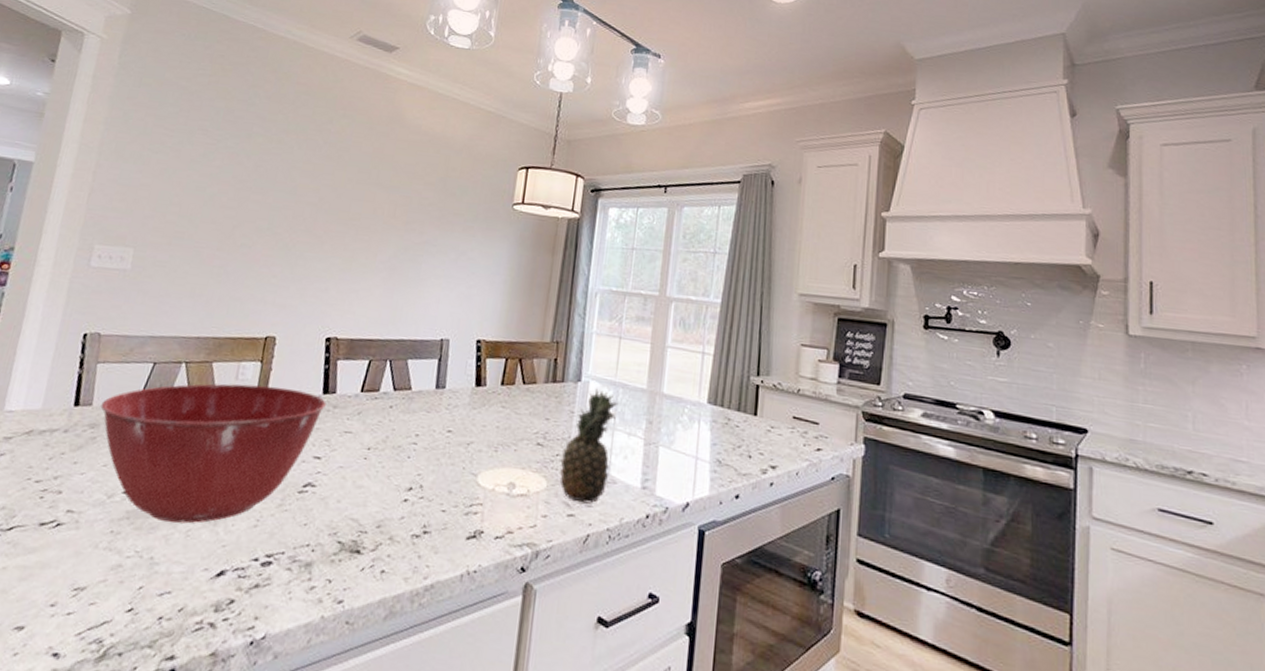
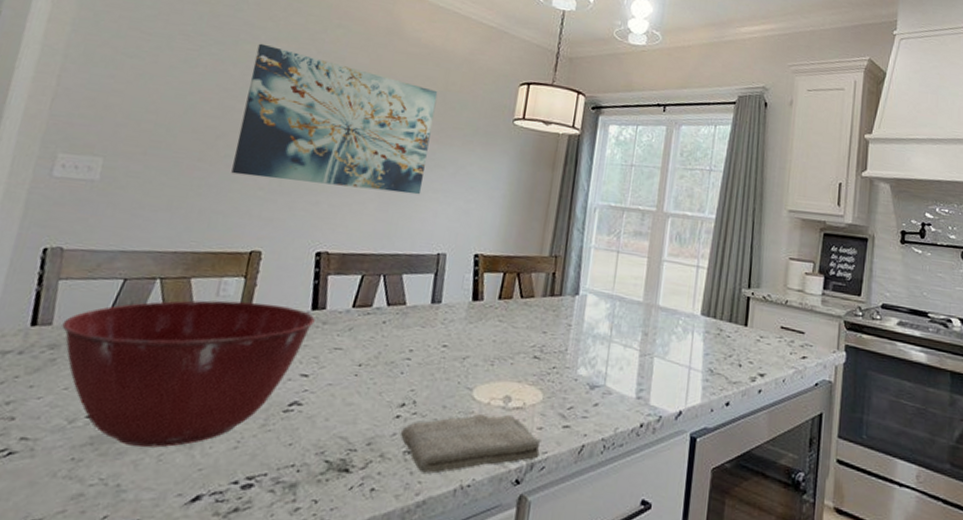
wall art: none [247,136,439,281] -> present [231,43,438,195]
washcloth: none [408,499,546,558] -> present [400,413,541,474]
fruit: present [559,388,619,504] -> none [555,301,615,415]

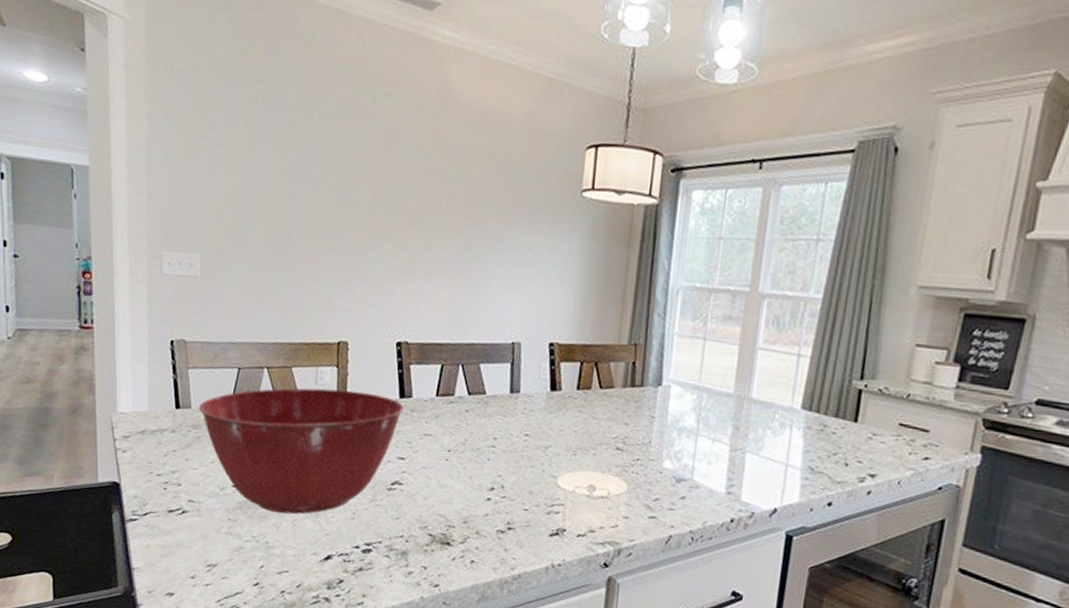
wall art: present [231,43,438,195] -> none [309,123,498,281]
washcloth: present [400,413,541,474] -> none [492,500,628,552]

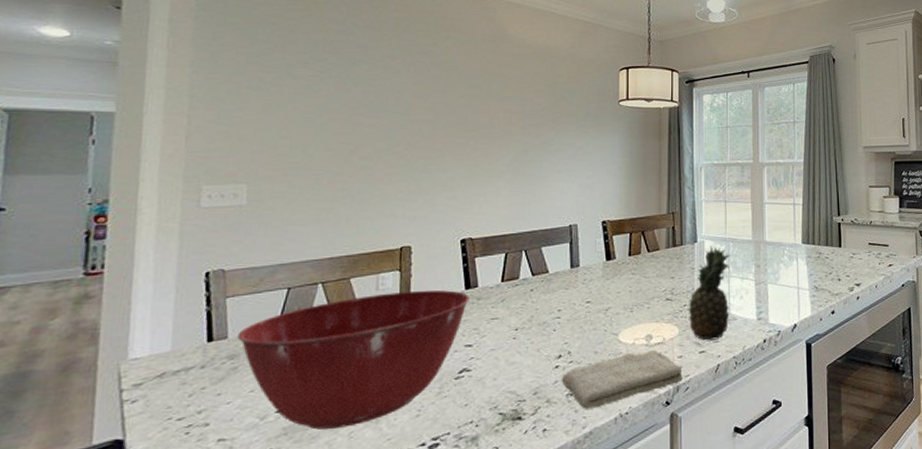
washcloth: none [492,500,628,552] -> present [561,349,683,409]
fruit: none [640,393,703,508] -> present [688,246,731,341]

